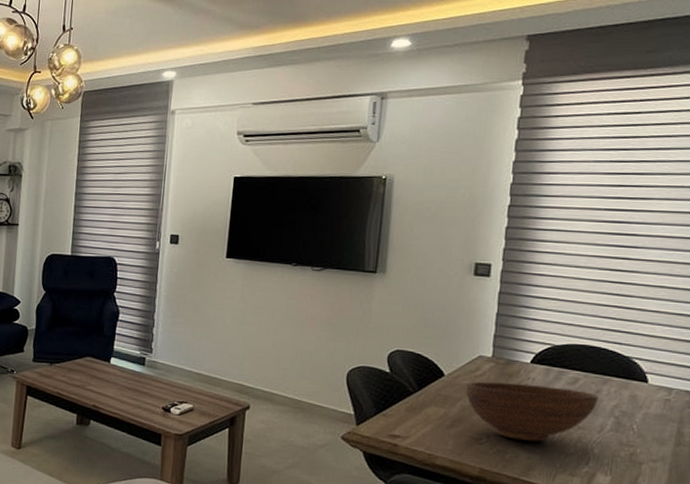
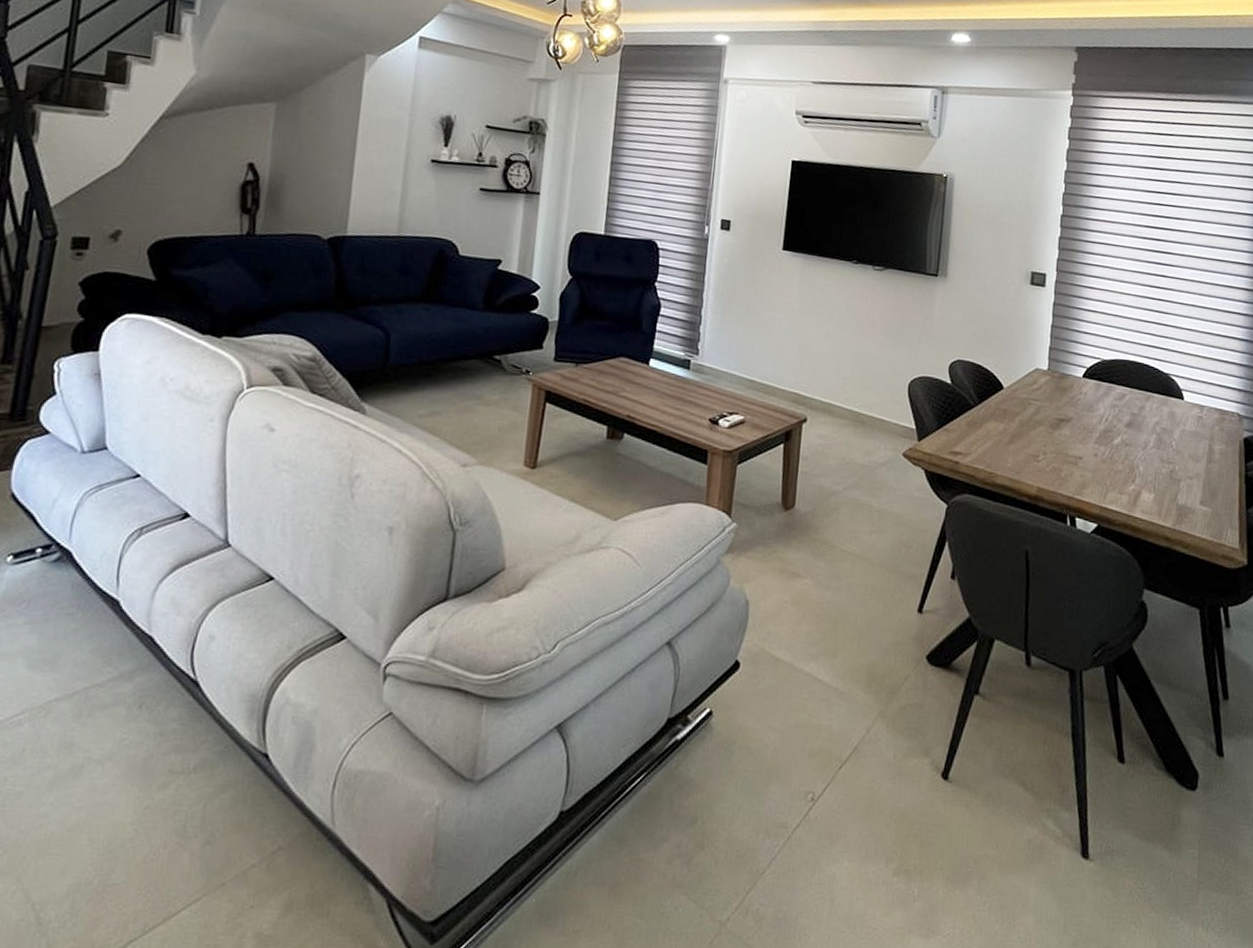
fruit bowl: present [465,381,599,442] -> none [1023,395,1143,459]

